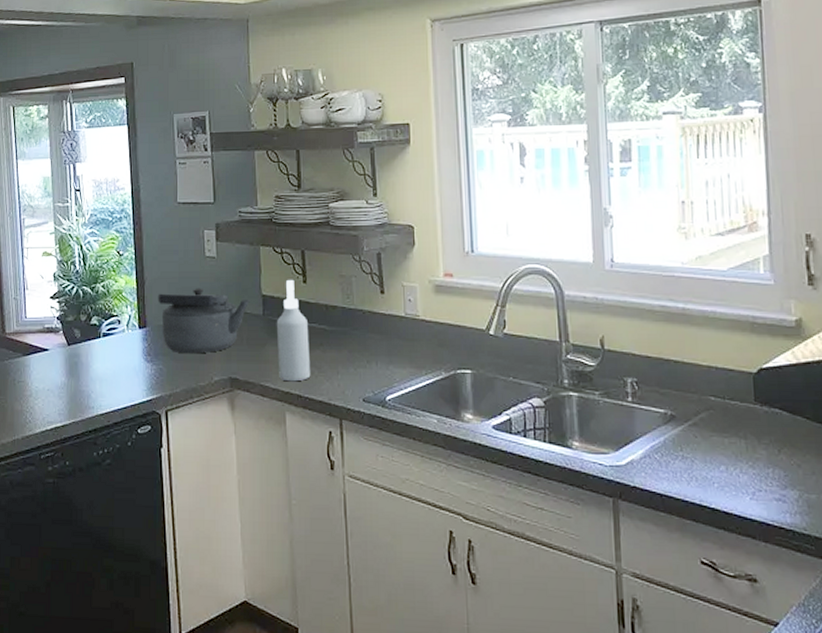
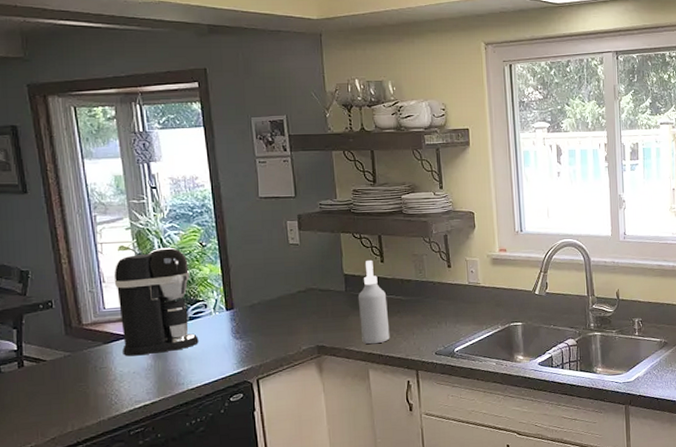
coffee maker: none [36,255,111,372] -> present [114,247,199,356]
kettle: present [158,288,250,354] -> none [243,271,333,329]

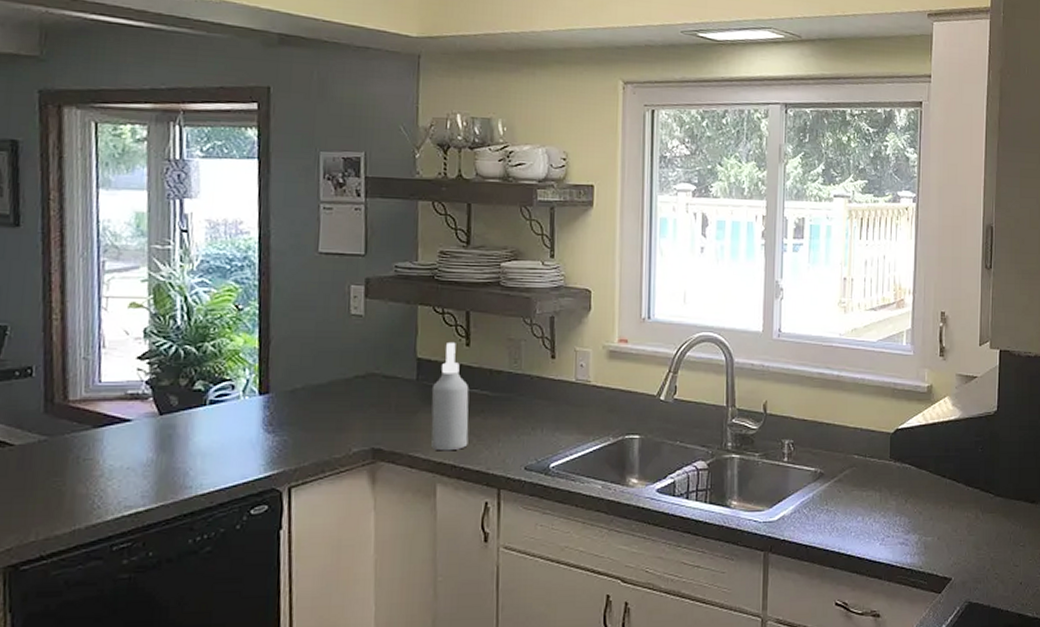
coffee maker: present [114,247,199,356] -> none [116,308,219,447]

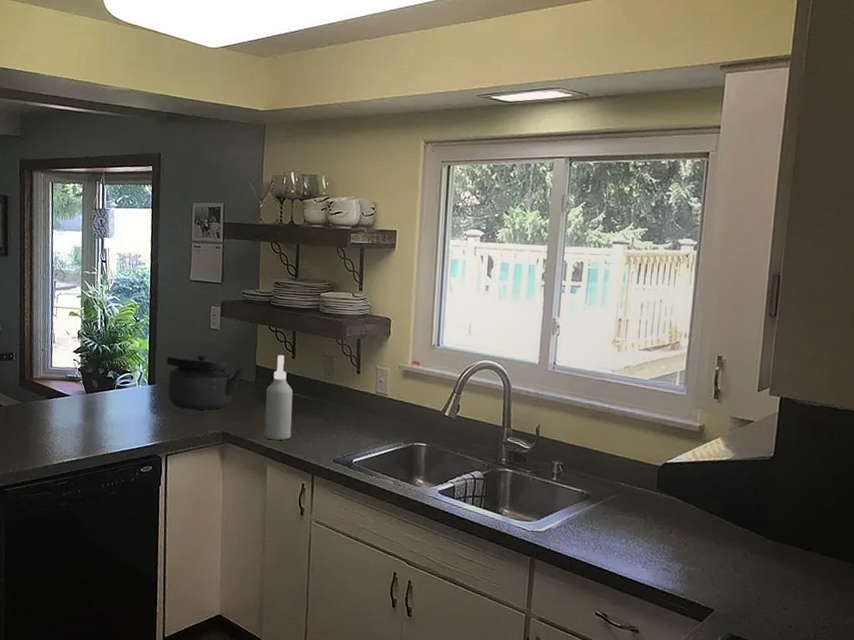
kettle: none [286,349,402,423] -> present [166,354,245,410]

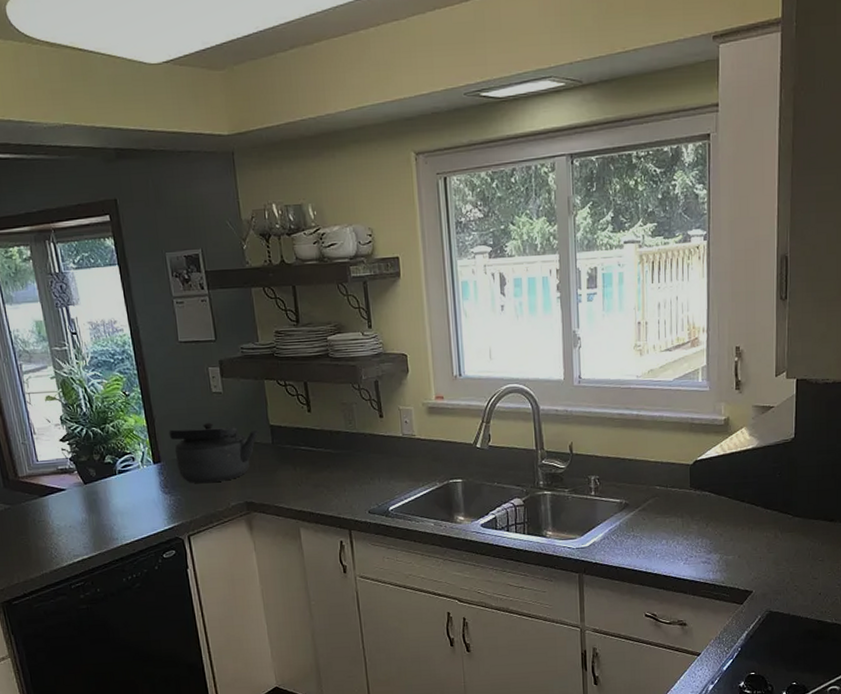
spray bottle: present [264,355,293,441] -> none [285,410,321,502]

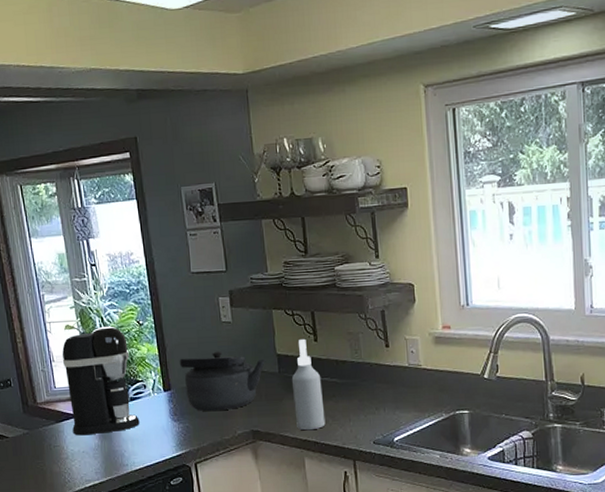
coffee maker: none [43,397,129,510] -> present [62,326,140,436]
spray bottle: none [285,410,321,502] -> present [291,339,326,431]

